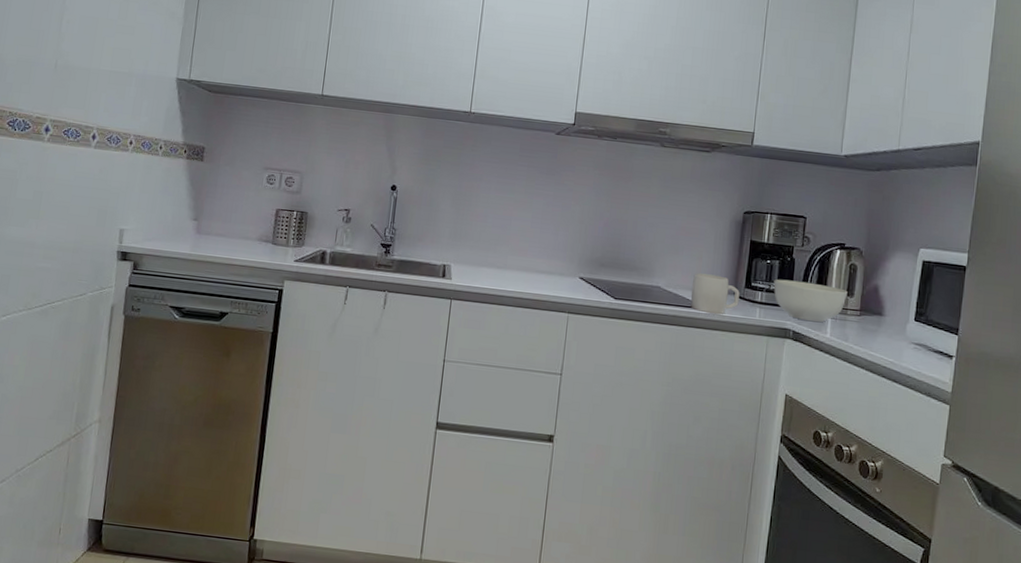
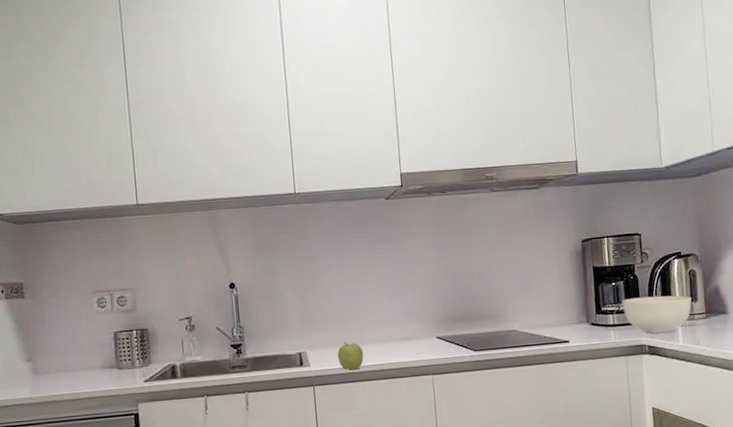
fruit: none [479,263,506,292] -> present [338,342,364,370]
mug: present [690,273,740,315] -> none [545,307,593,346]

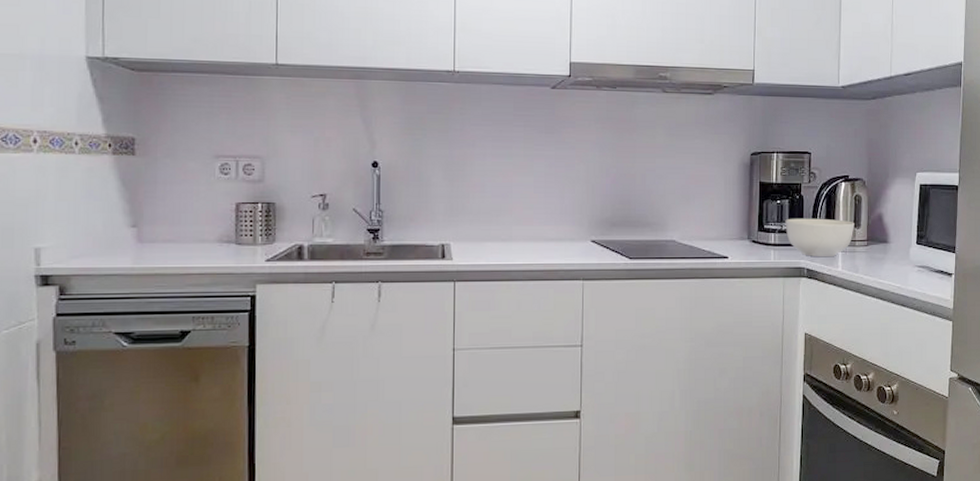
fruit: present [338,342,364,370] -> none [484,237,512,268]

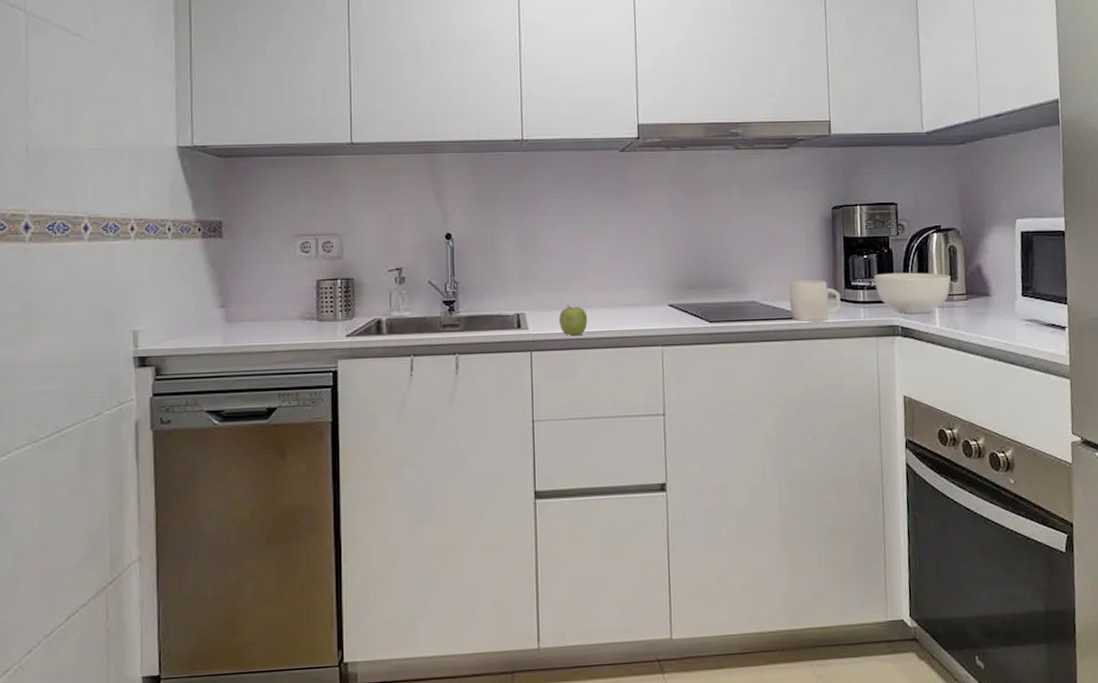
fruit: none [484,237,512,268] -> present [559,305,588,336]
mug: none [706,222,753,262] -> present [789,279,841,322]

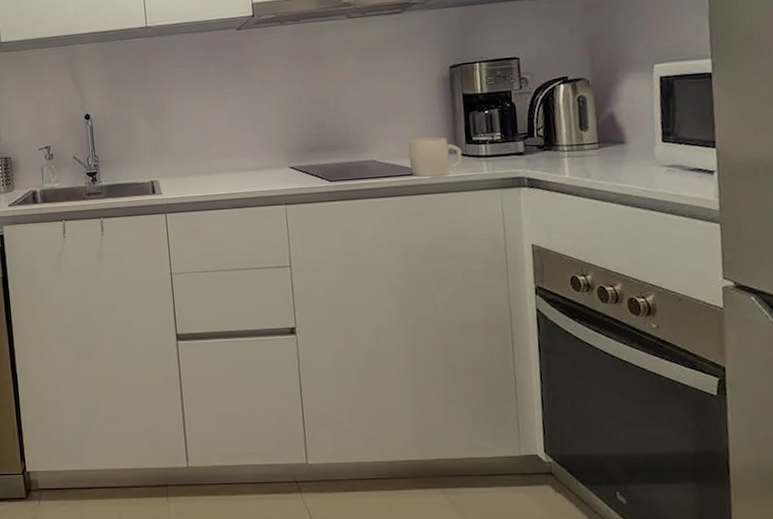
fruit: present [559,305,588,336] -> none [189,171,216,199]
bowl: present [874,272,951,314] -> none [496,123,581,165]

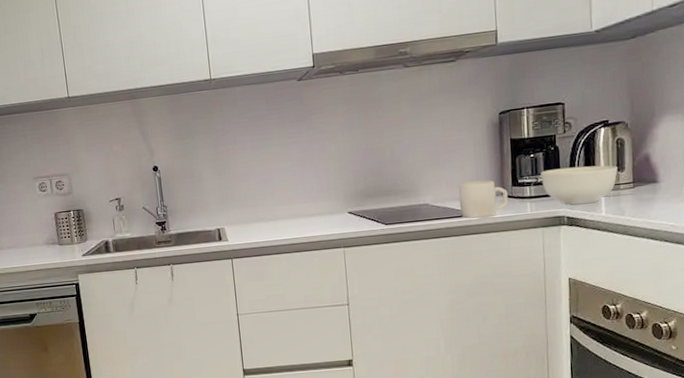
bowl: none [496,123,581,165] -> present [540,165,618,205]

